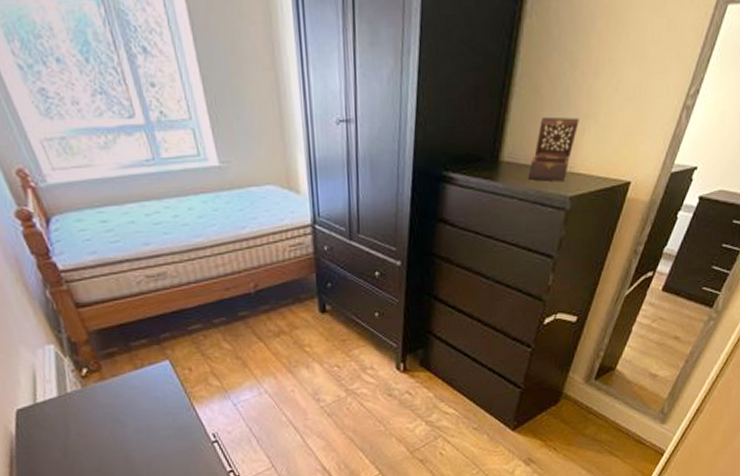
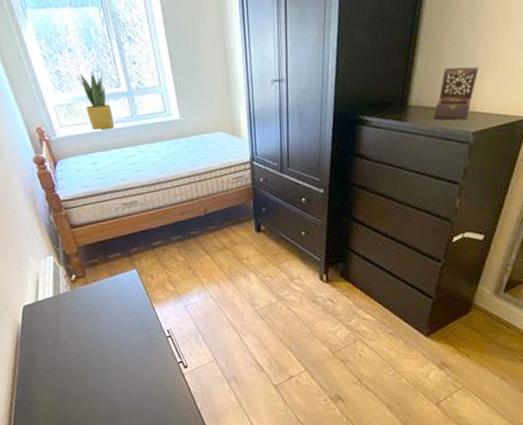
planter: none [70,93,130,177] -> present [76,71,115,131]

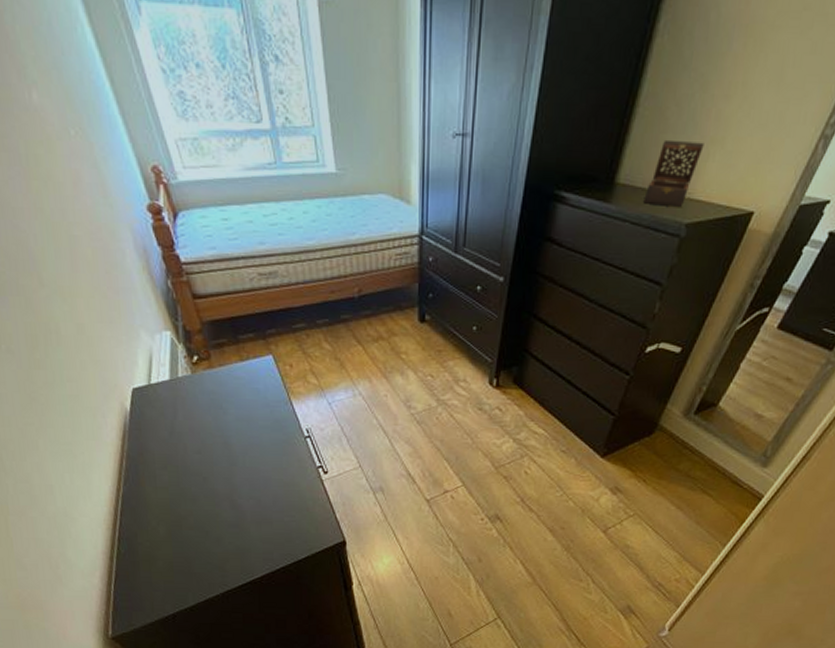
planter: present [76,71,115,131] -> none [205,98,253,177]

